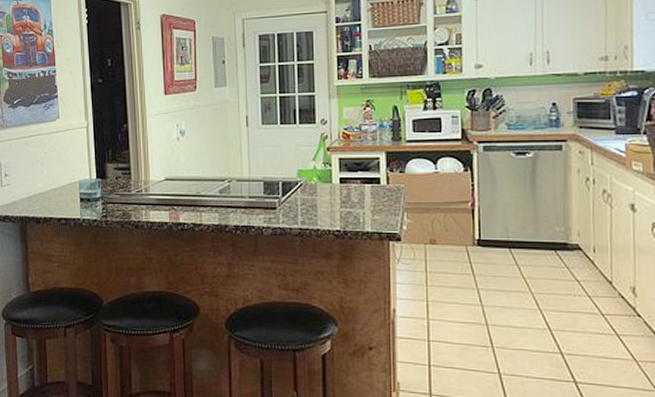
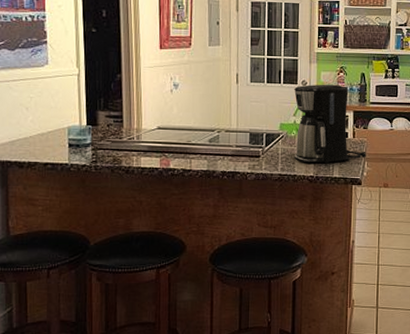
coffee maker: none [311,121,405,216] -> present [293,84,366,163]

